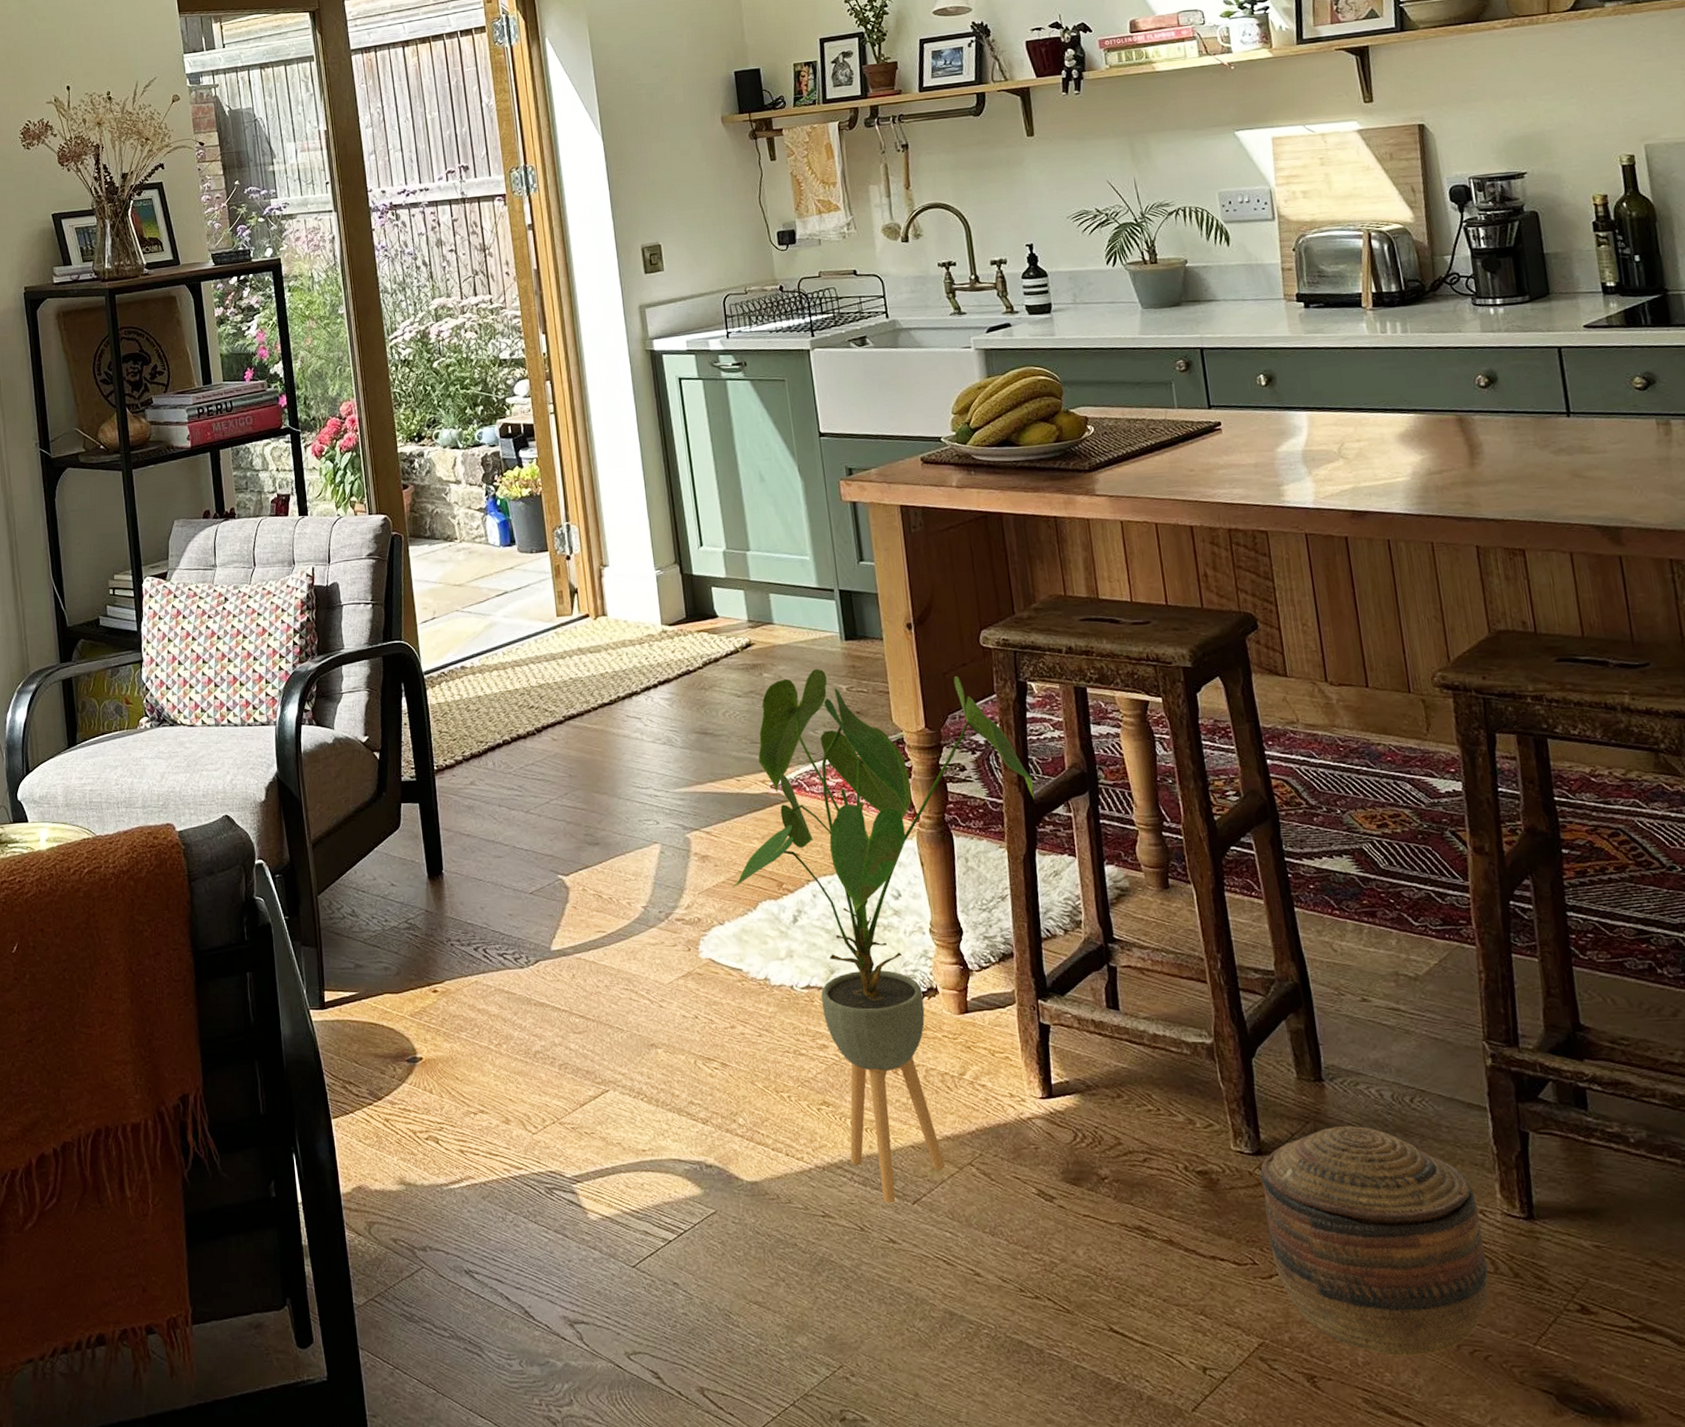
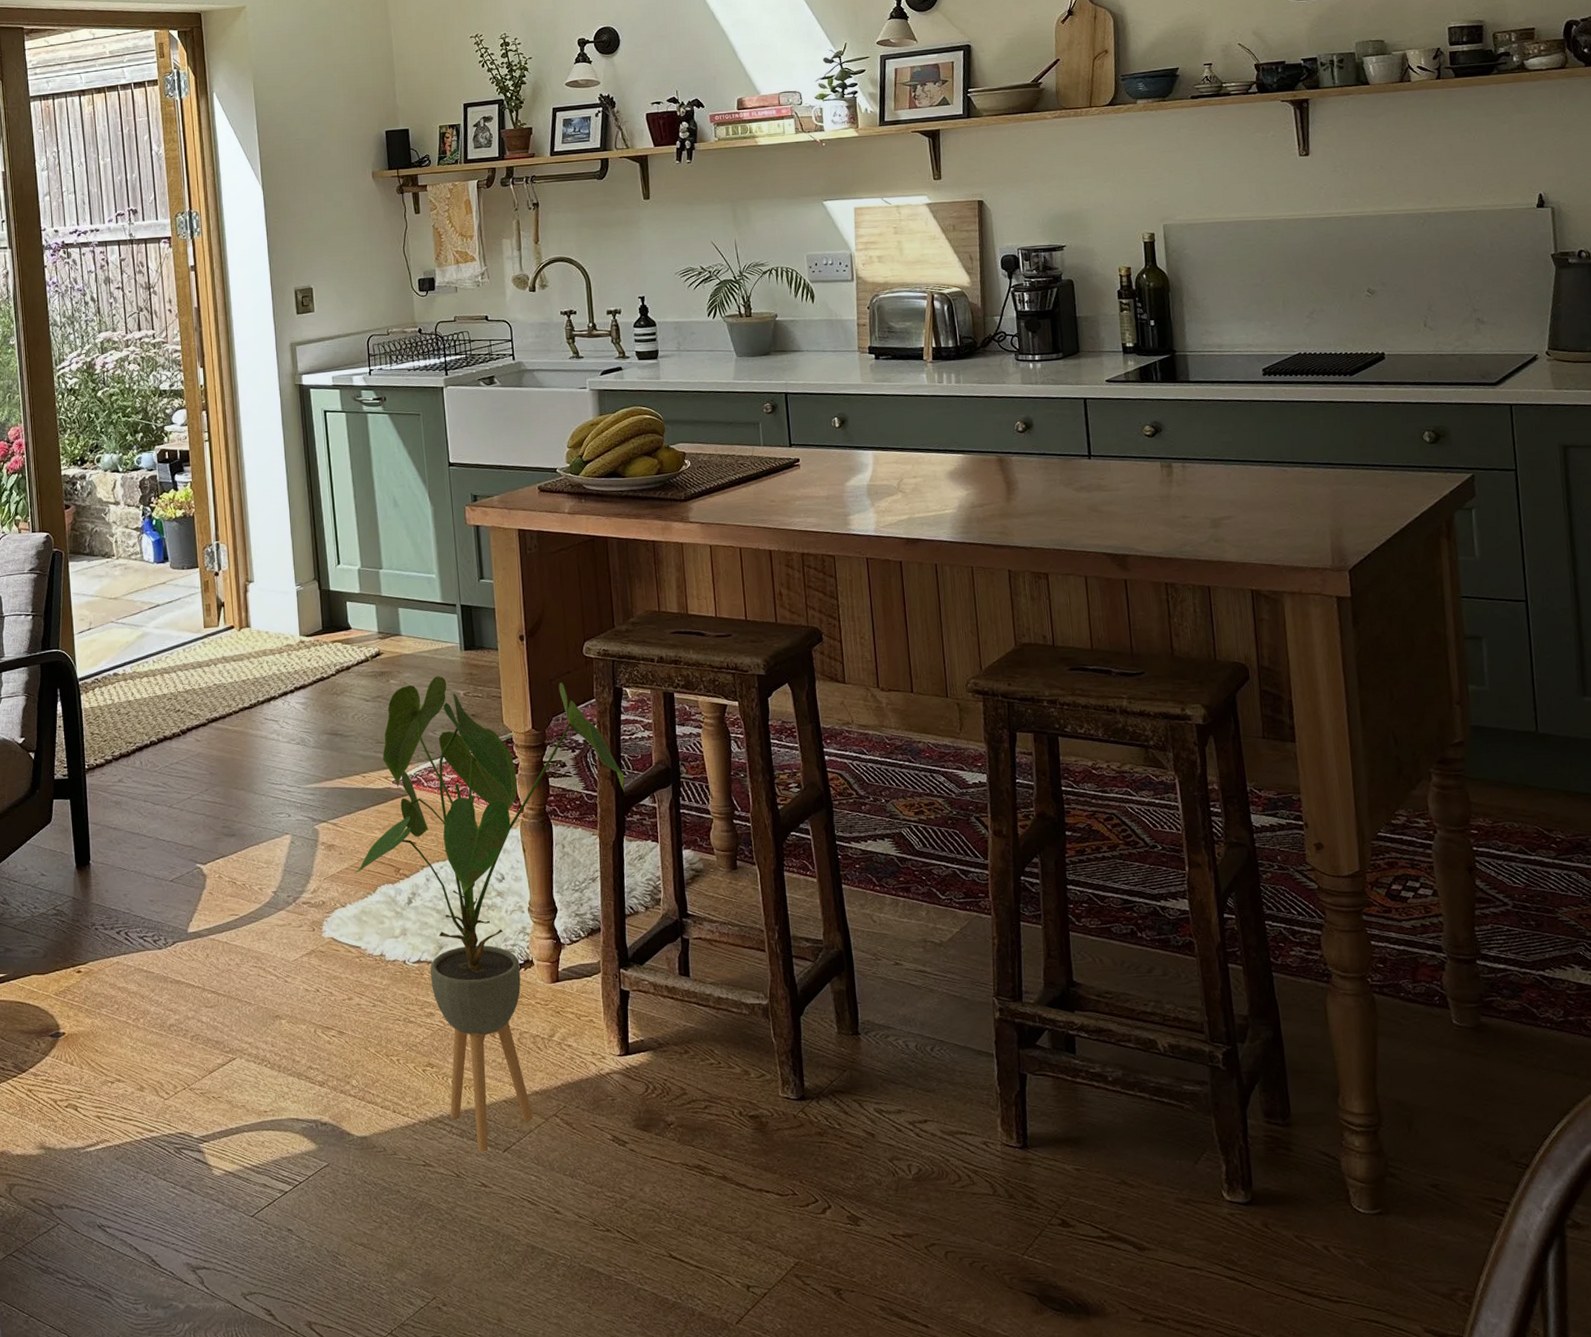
basket: present [1260,1126,1488,1356] -> none [803,1073,988,1269]

